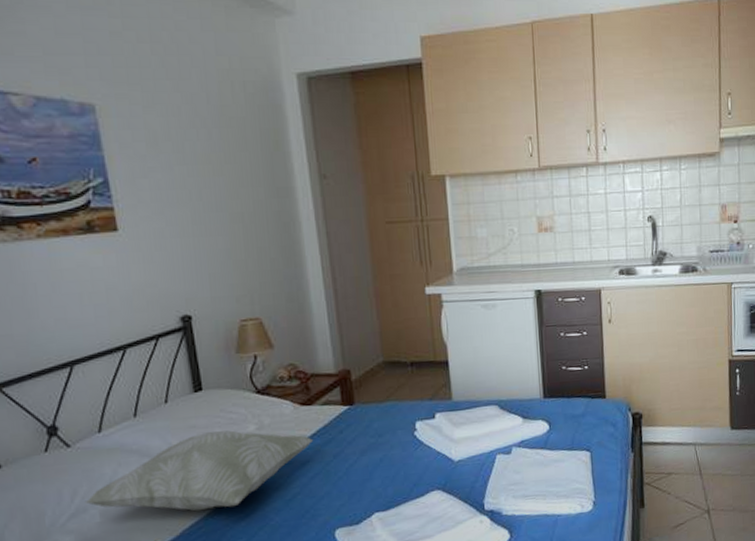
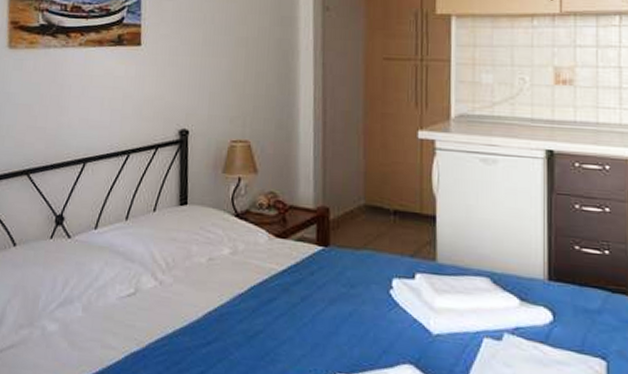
decorative pillow: present [84,430,314,512] -> none [72,248,284,331]

